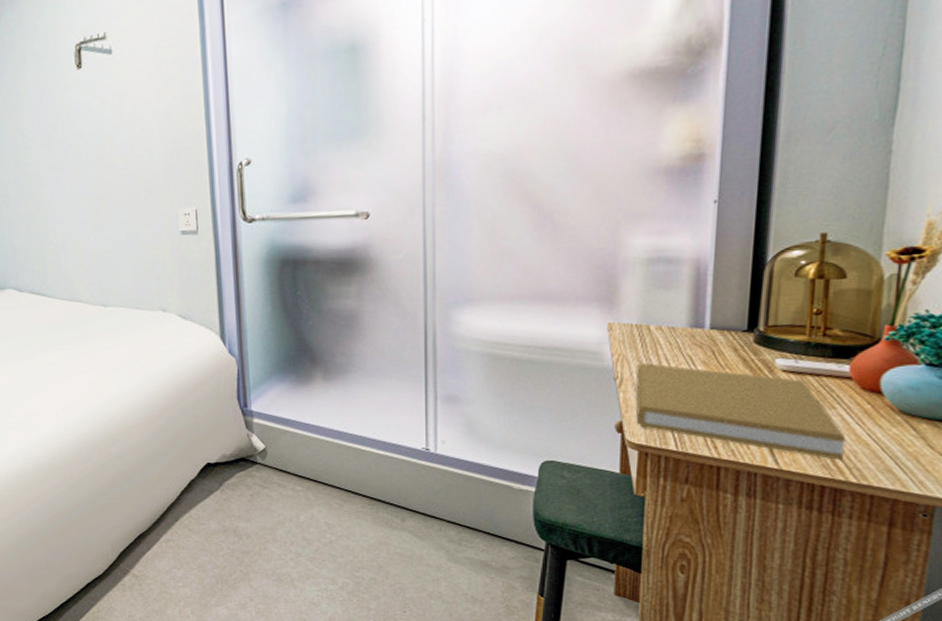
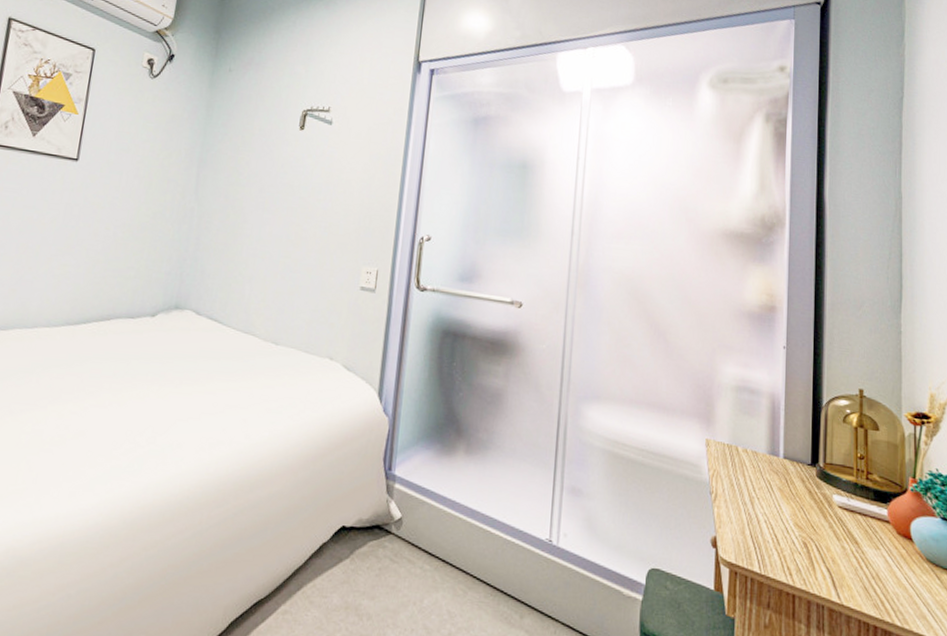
book: present [636,362,845,461] -> none [727,481,889,603]

